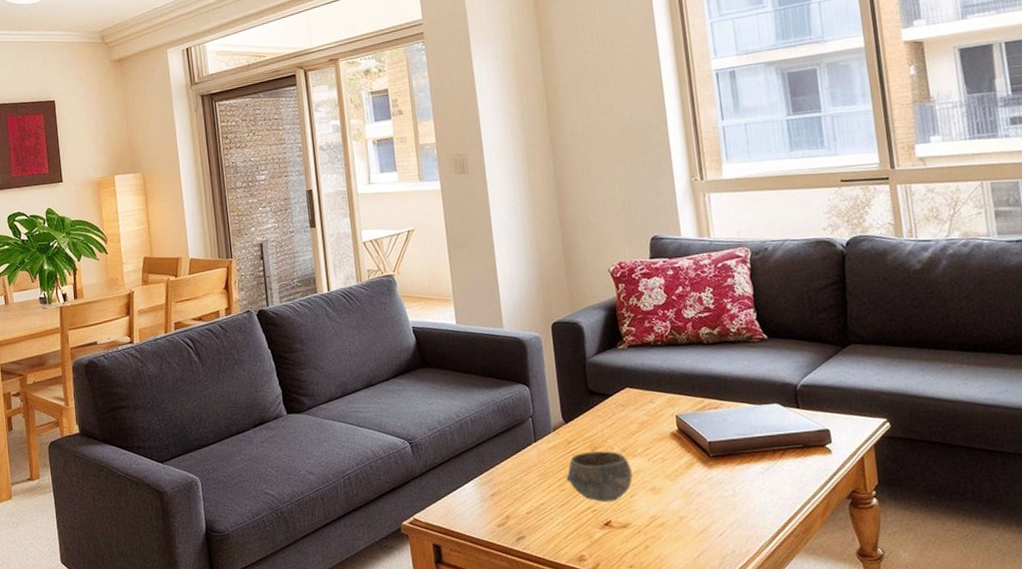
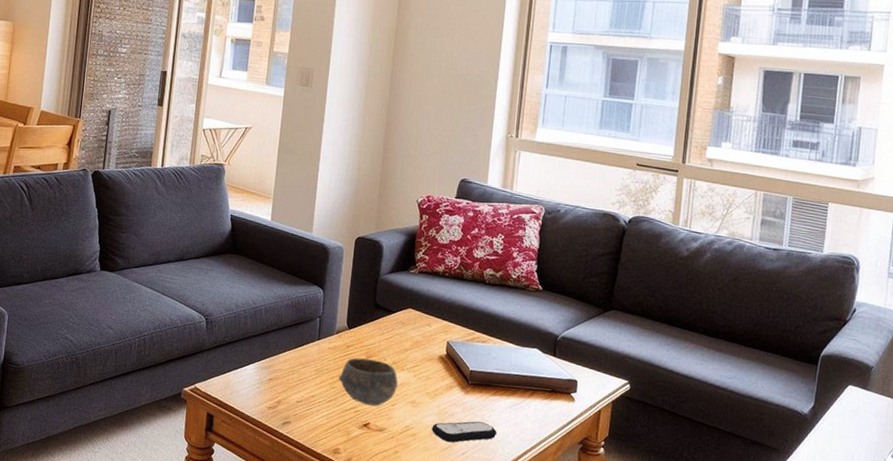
remote control: none [680,496,754,525] -> present [431,421,498,443]

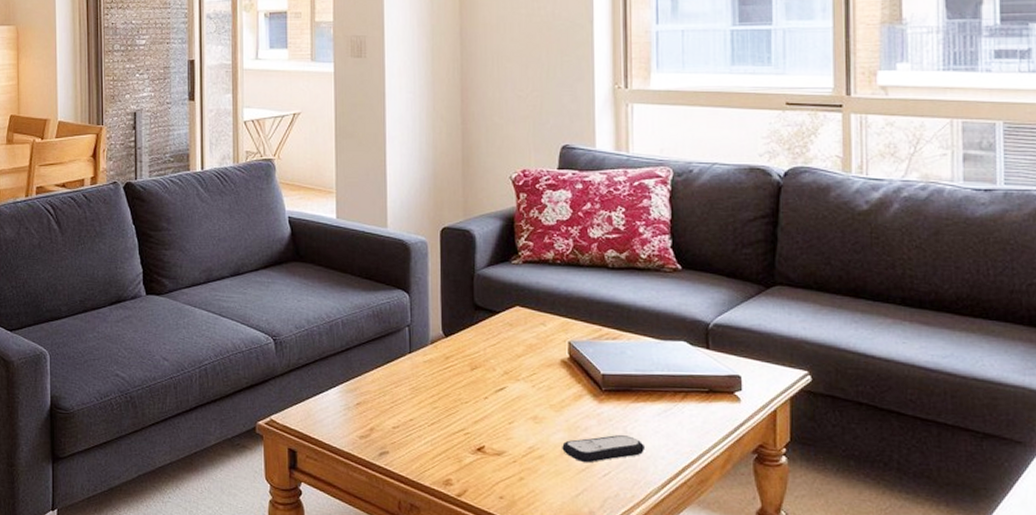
bowl: present [338,357,398,406] -> none [440,370,513,425]

